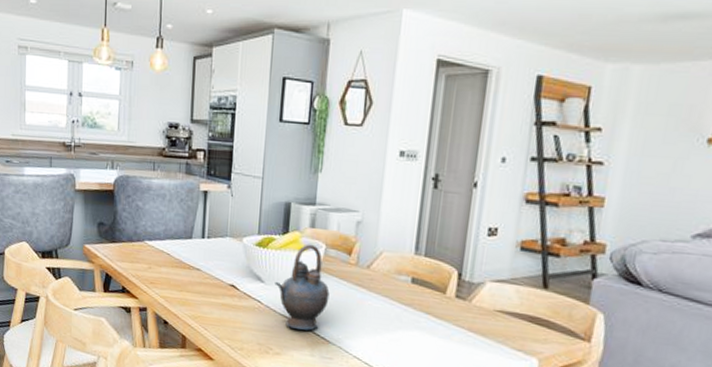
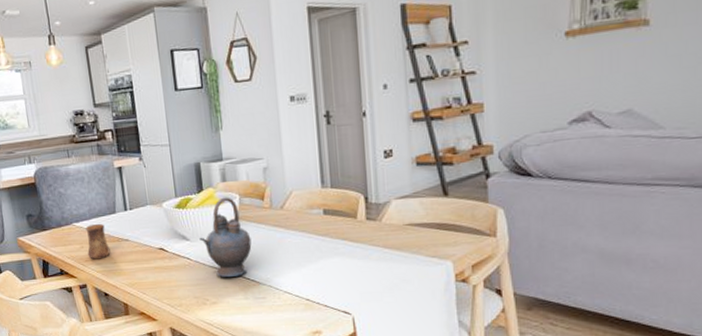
cup: none [154,245,179,285] -> present [85,223,111,260]

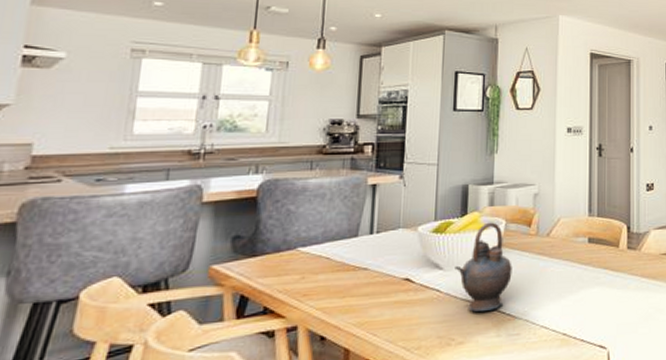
cup: present [85,223,111,260] -> none [309,248,341,294]

